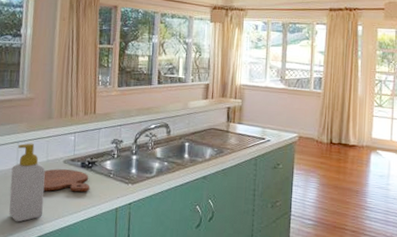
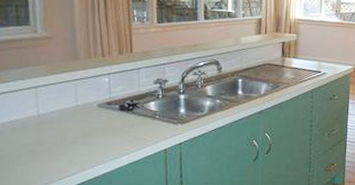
soap bottle: present [9,143,46,222] -> none [31,87,78,174]
cutting board: present [43,169,90,192] -> none [74,114,133,138]

